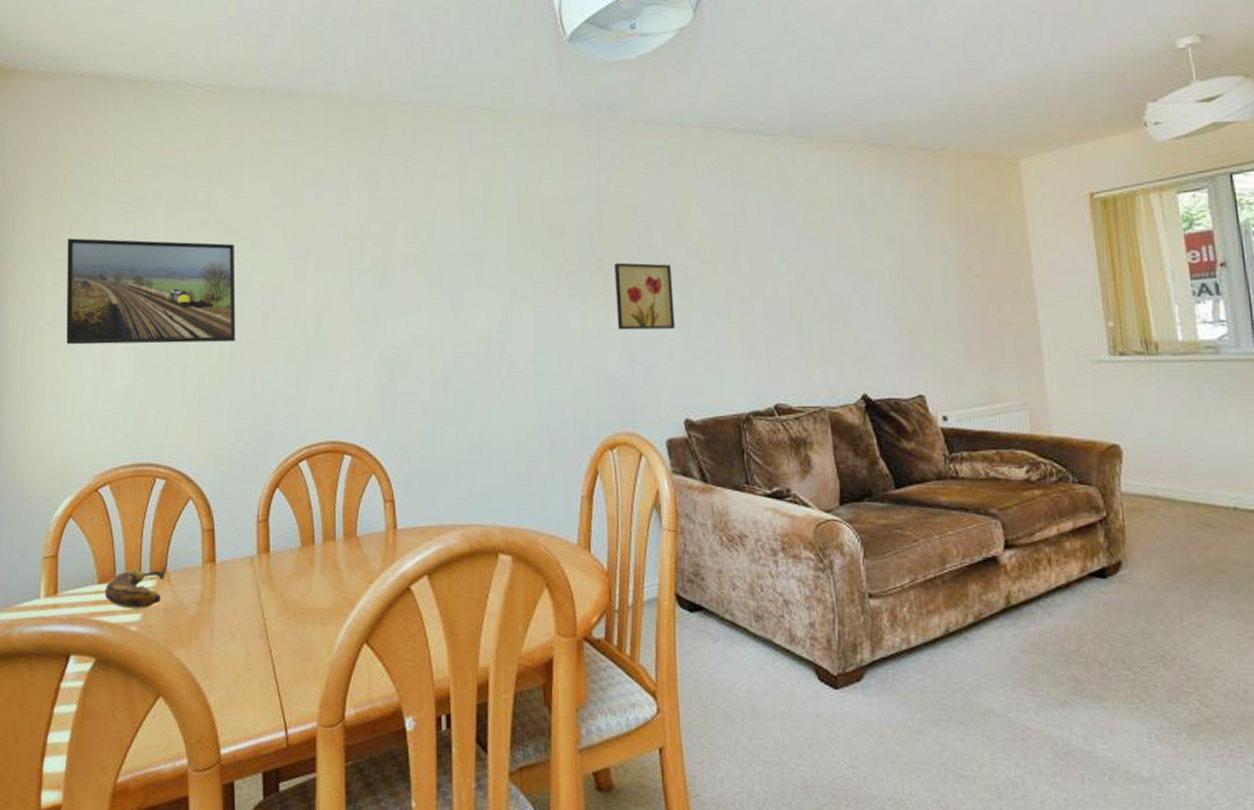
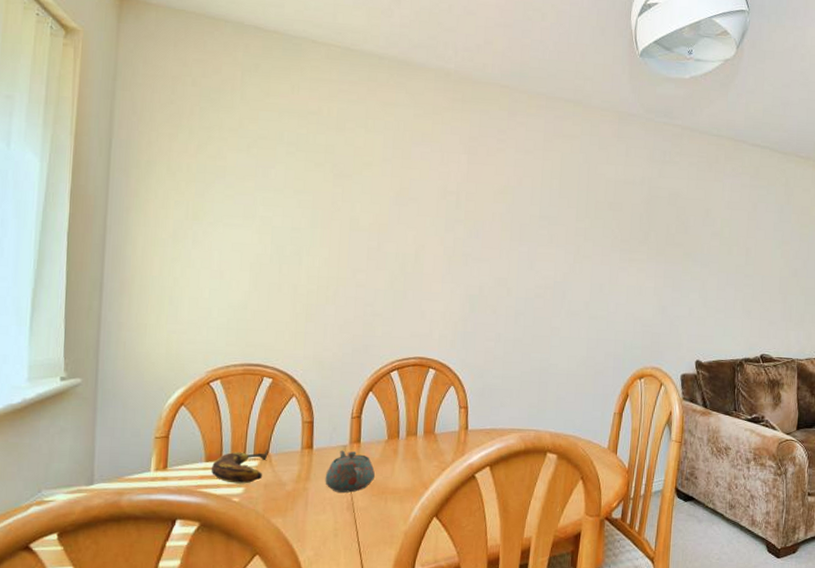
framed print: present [66,238,236,345] -> none [186,163,347,269]
teapot: none [232,562,290,616] -> present [325,450,376,493]
wall art: present [614,262,675,330] -> none [654,237,699,292]

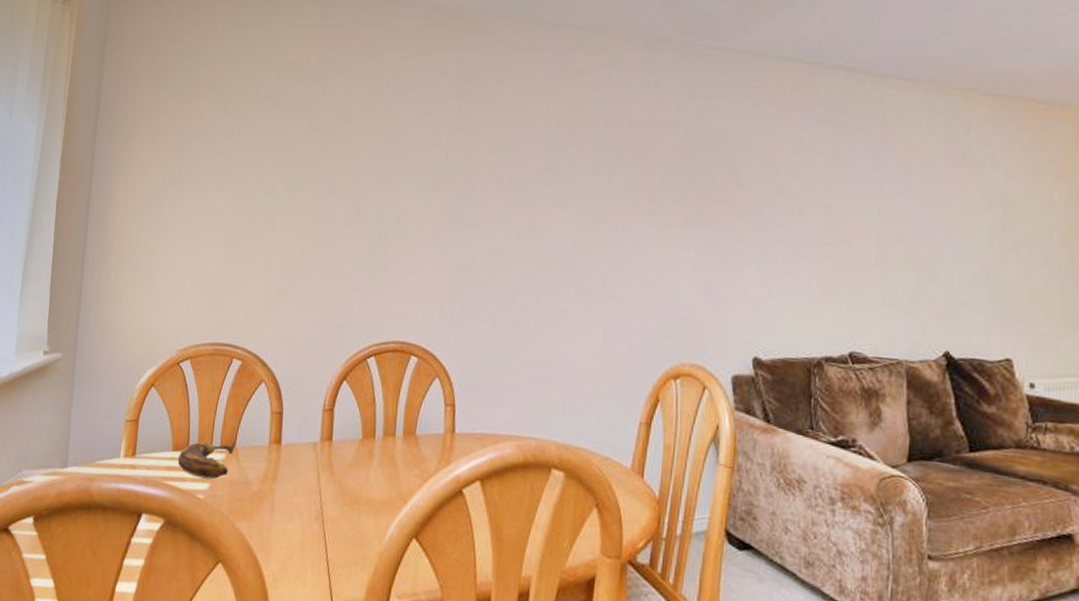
teapot: present [325,450,376,493] -> none [293,448,348,500]

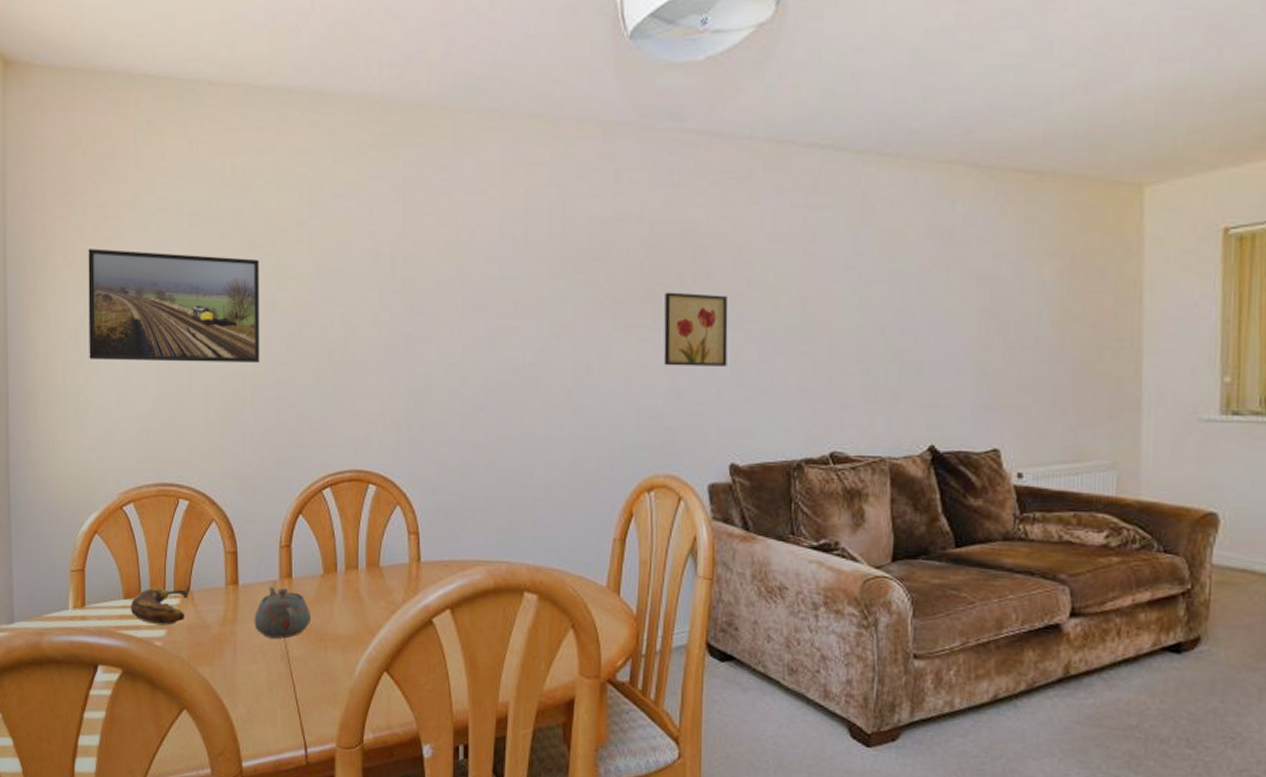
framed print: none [162,124,325,237] -> present [88,248,260,364]
teapot: none [293,448,348,500] -> present [254,586,312,639]
wall art: none [693,193,756,265] -> present [663,292,729,366]

